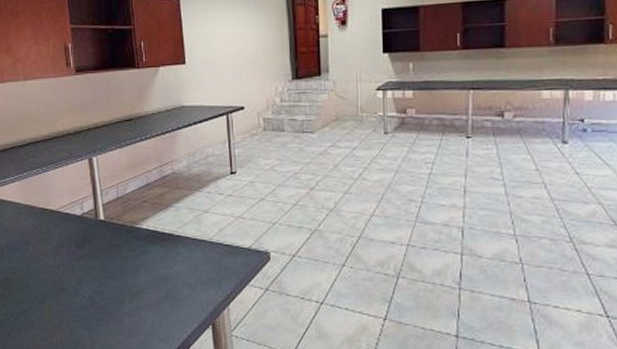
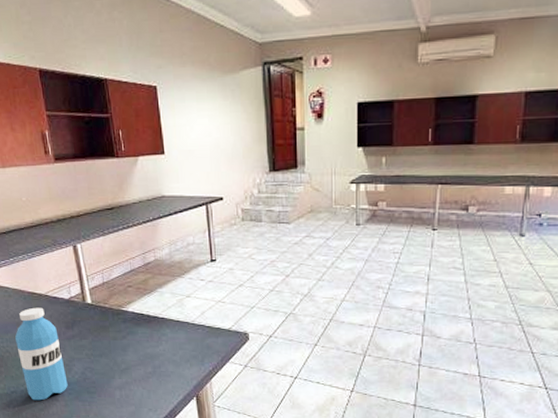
water bottle: none [23,224,74,329] -> present [15,307,68,401]

